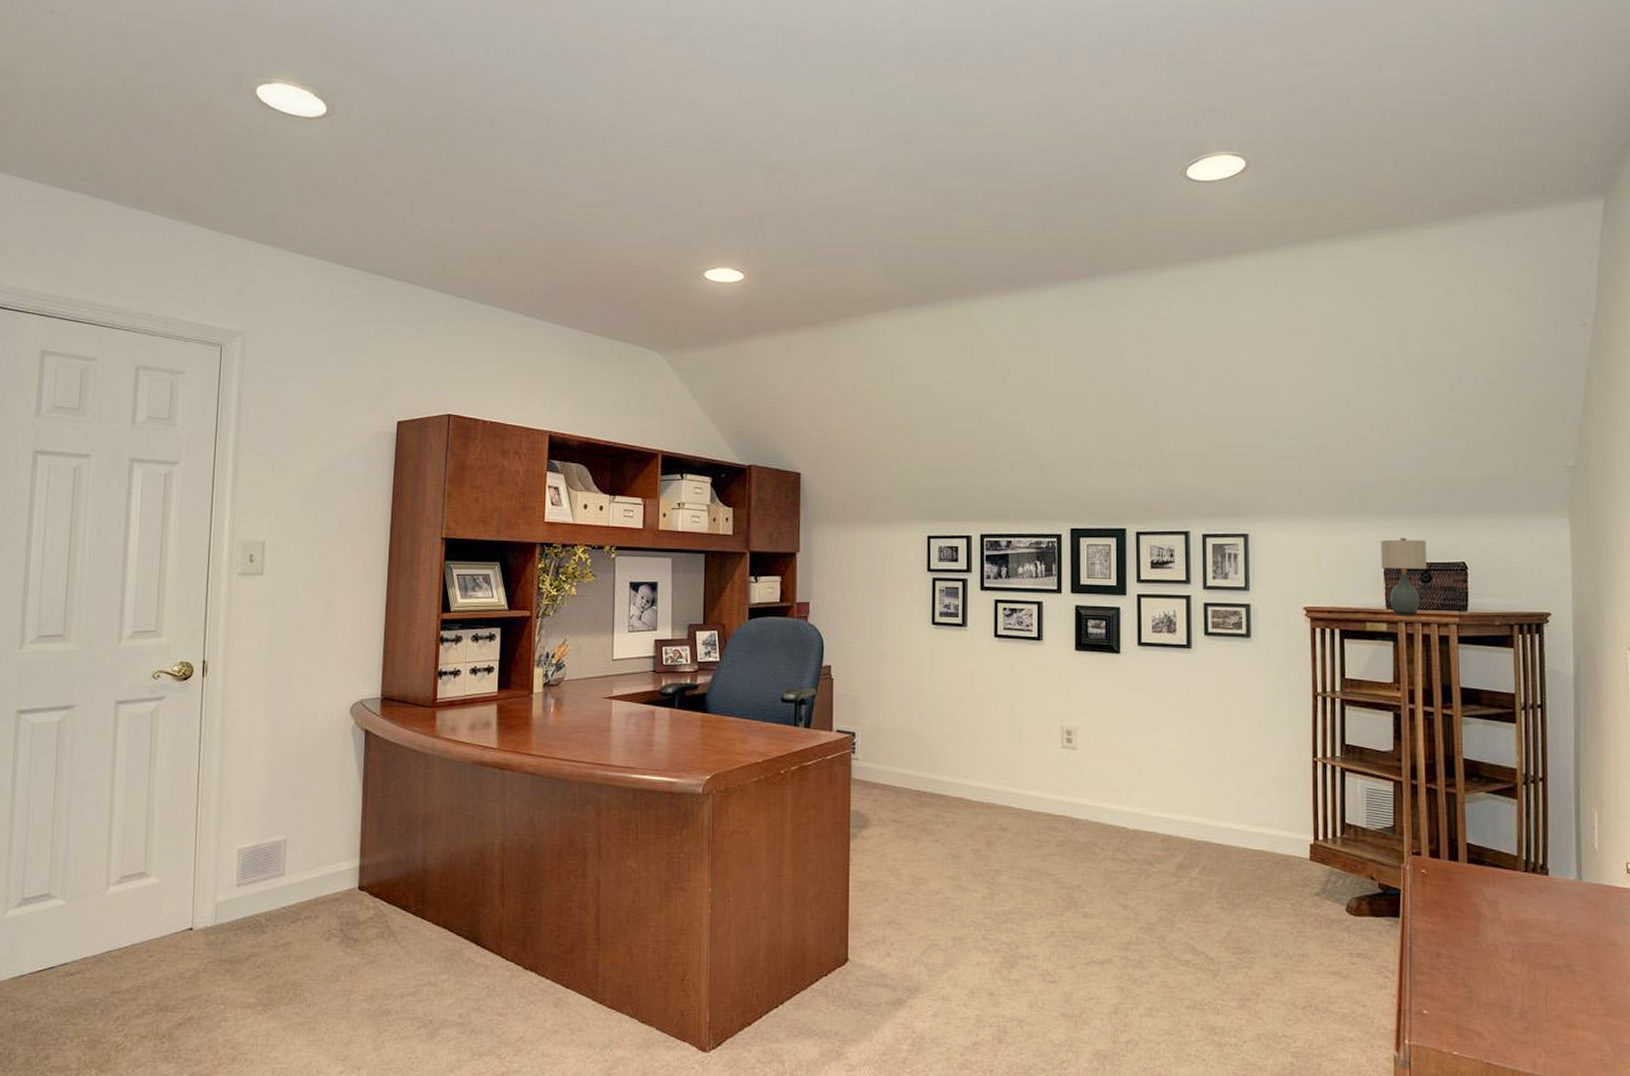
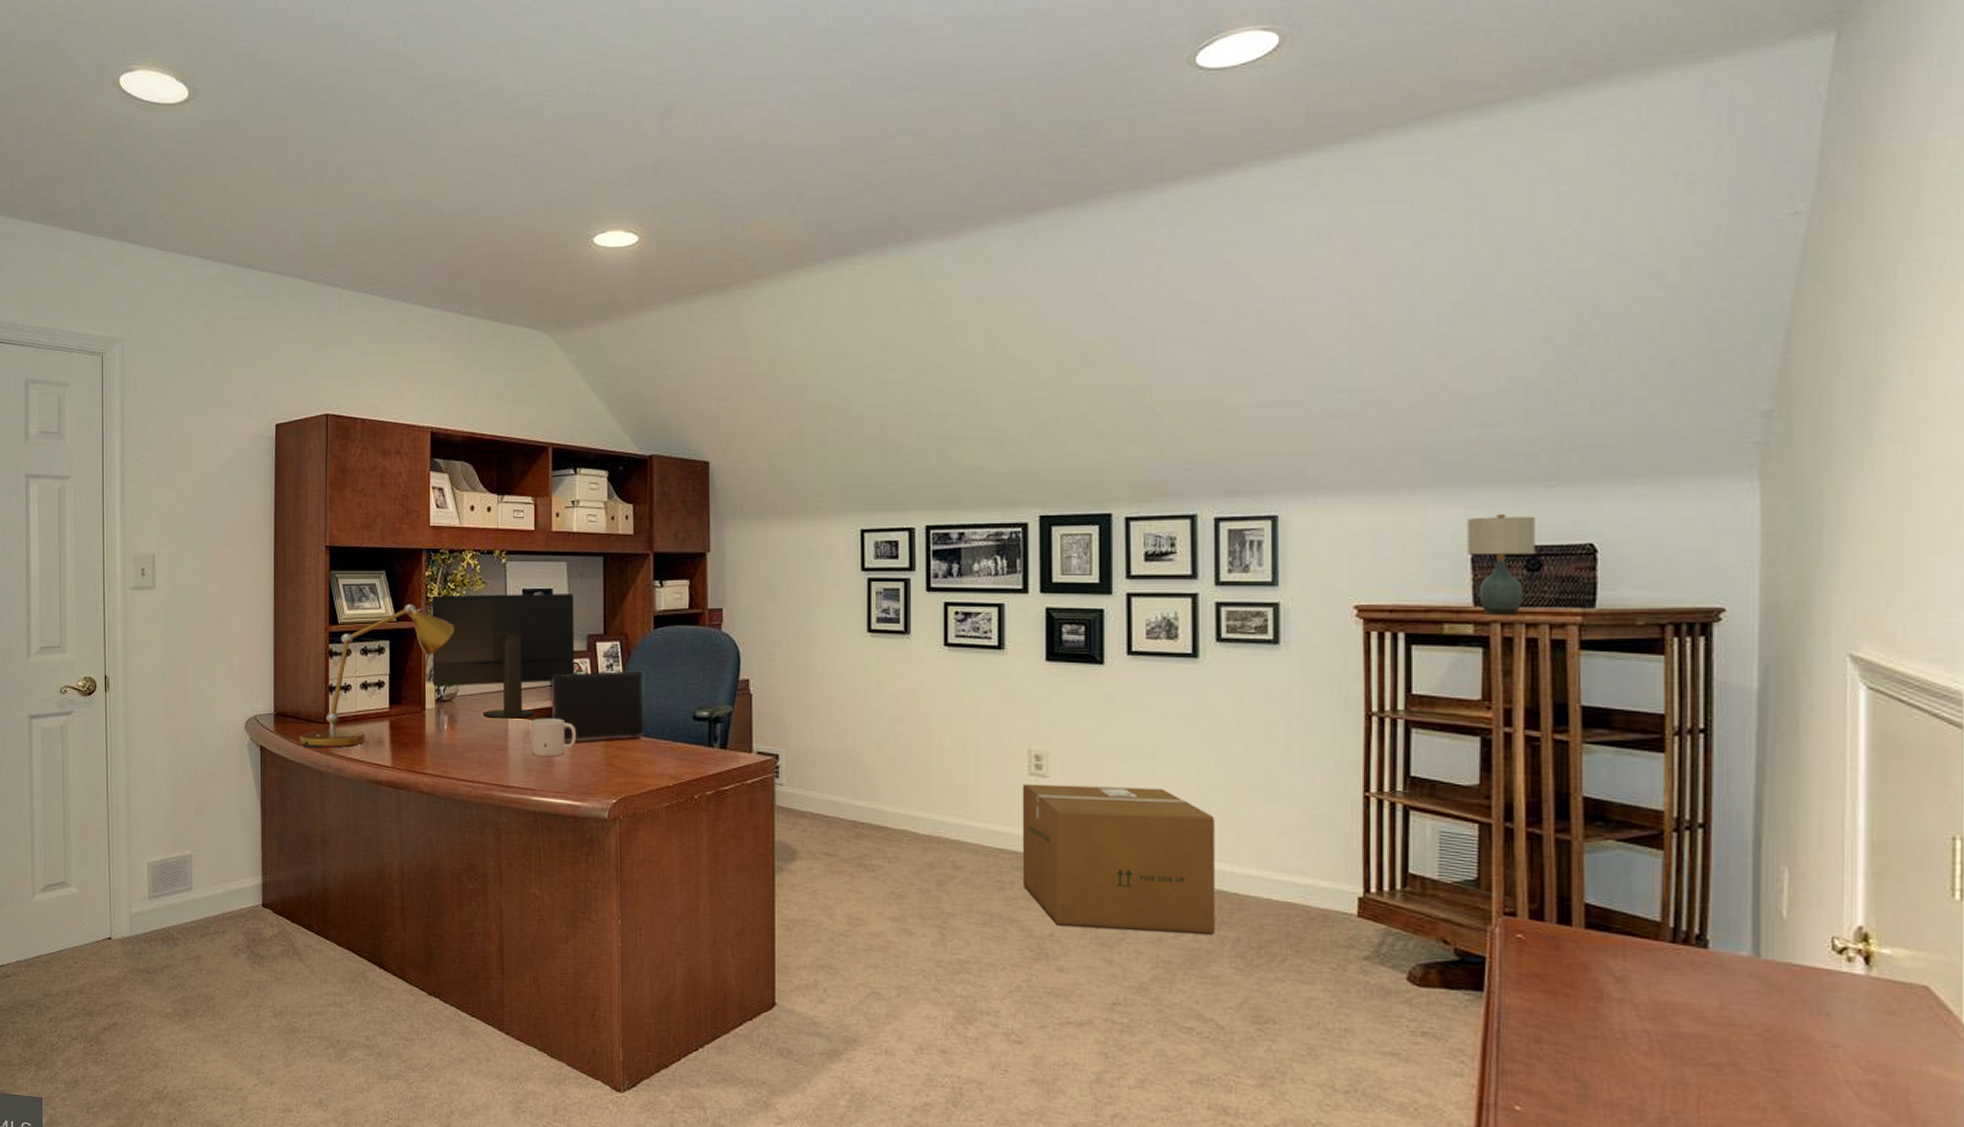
desk lamp: none [405,593,565,732] -> present [299,603,455,749]
computer monitor: none [540,586,677,703] -> present [432,594,575,720]
mug: none [632,701,676,738] -> present [530,718,577,758]
laptop computer: none [654,657,738,725] -> present [552,670,644,745]
box: none [1056,755,1205,880] -> present [1022,784,1215,934]

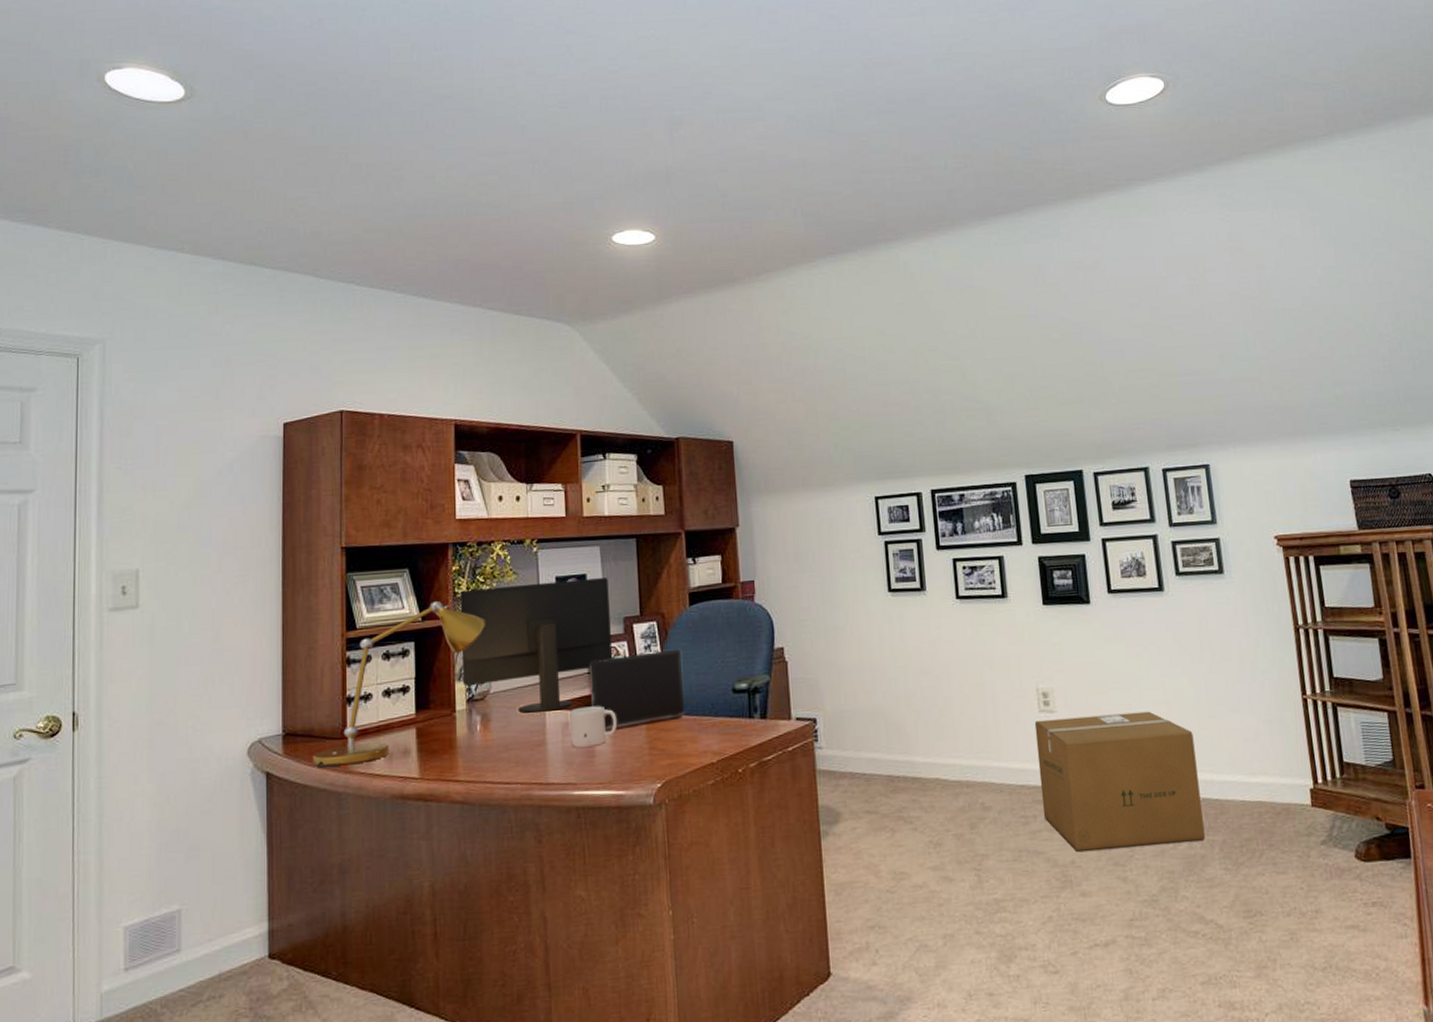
table lamp: present [1467,513,1535,617] -> none [1344,453,1394,537]

